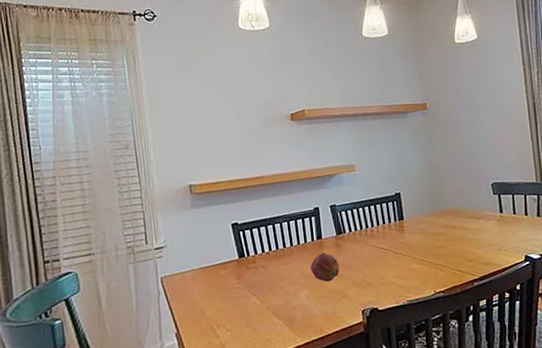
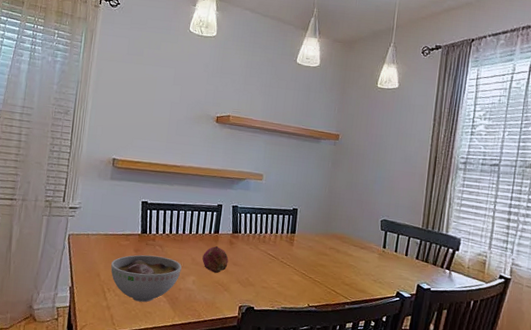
bowl: none [214,277,292,332] -> present [111,254,182,302]

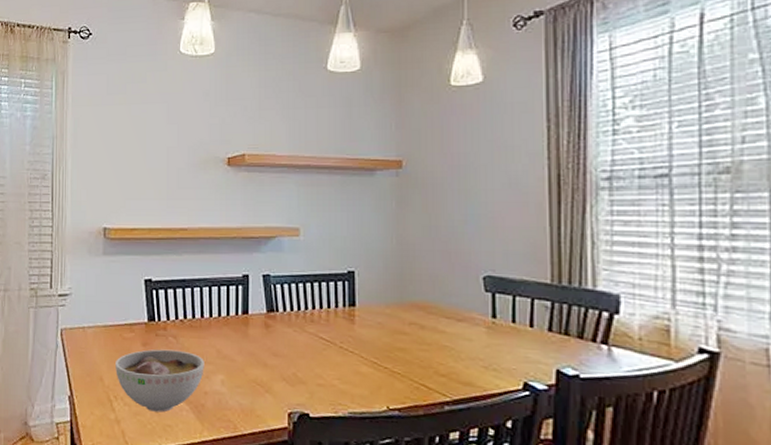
fruit: present [202,246,229,273] -> none [231,332,266,368]

